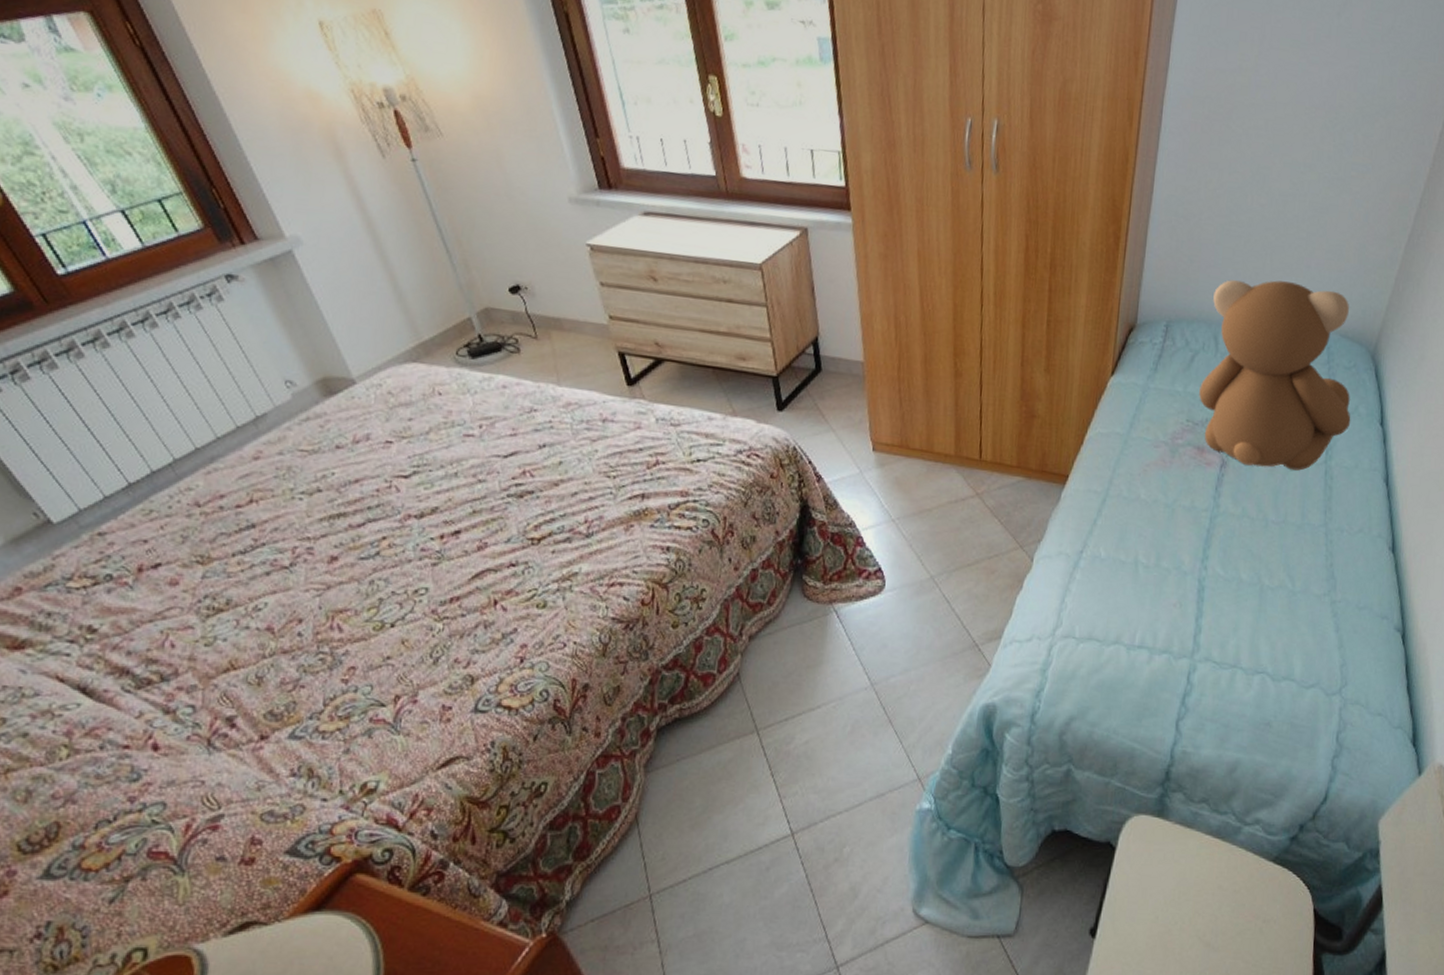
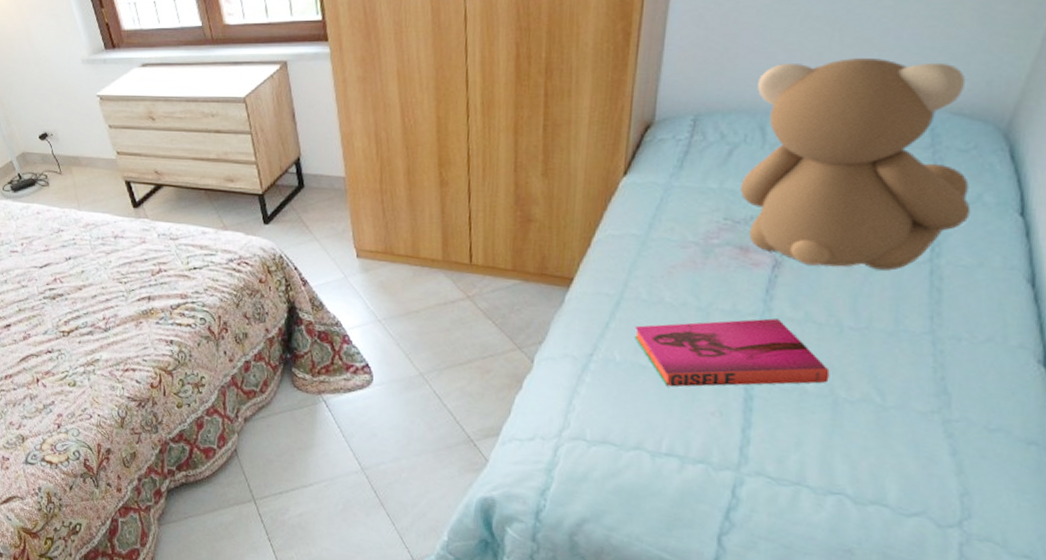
hardback book: none [1117,514,1258,581] -> present [635,318,830,387]

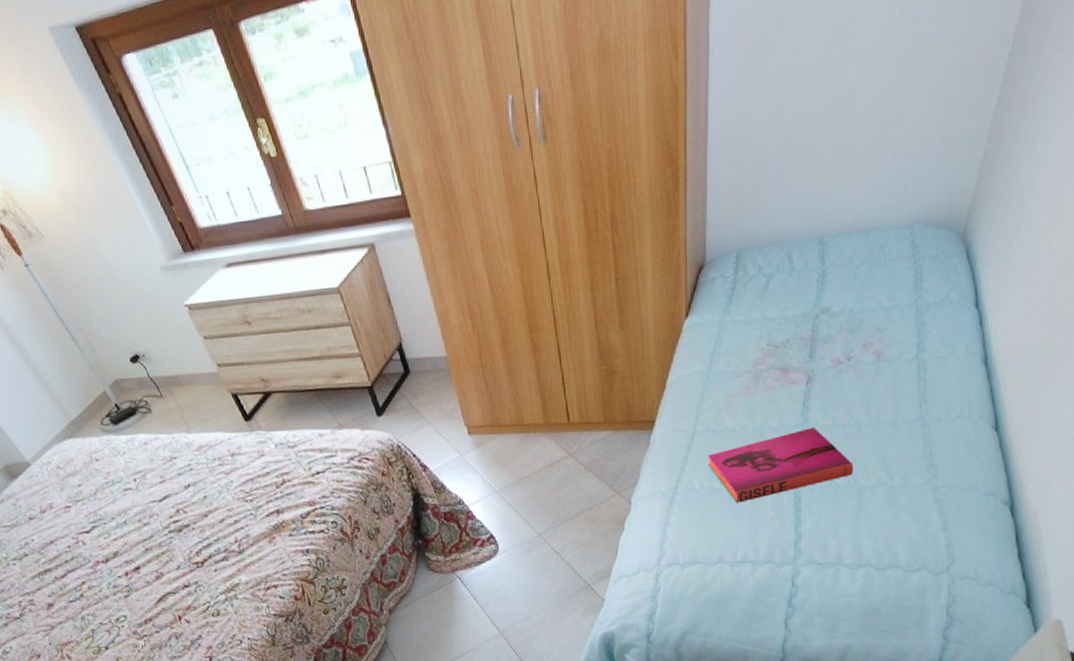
teddy bear: present [740,58,971,271] -> none [777,179,942,376]

